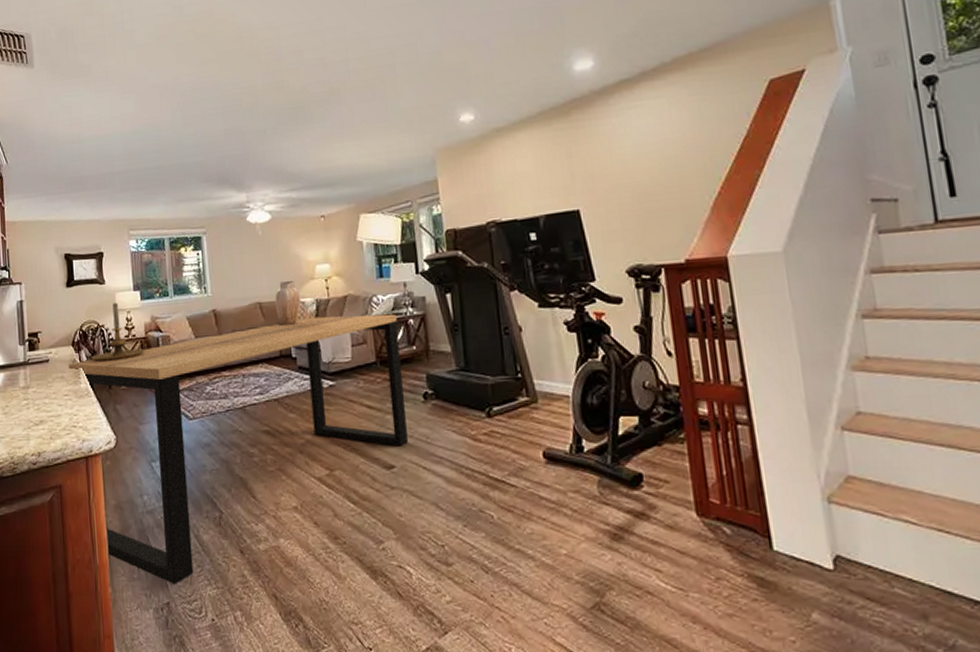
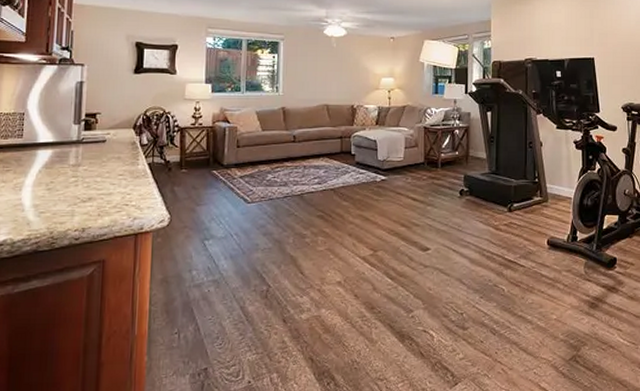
dining table: present [68,314,408,584] -> none [126,121,446,352]
candle holder: present [91,302,146,361] -> none [153,92,211,145]
vase: present [275,281,300,326] -> none [341,89,364,126]

